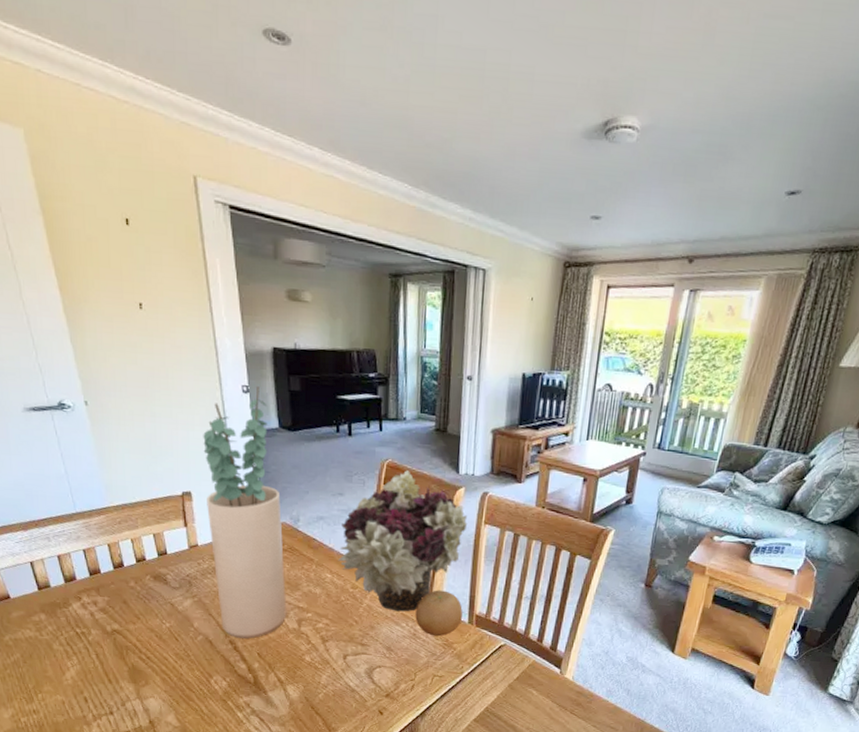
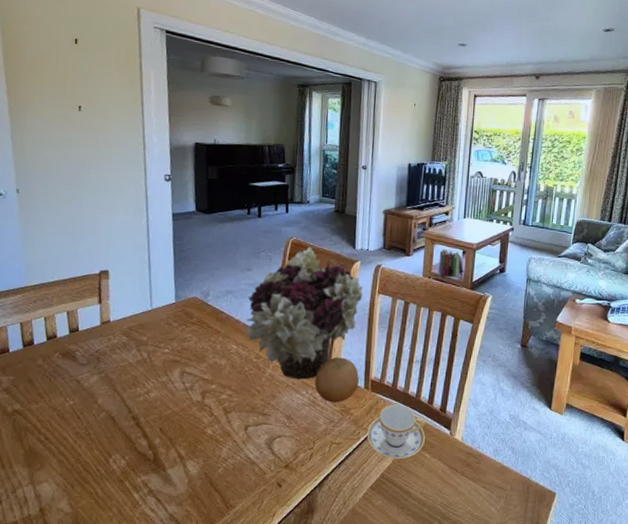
vase: present [203,386,287,639] -> none [122,175,193,413]
teacup: none [470,640,533,695] -> present [367,404,425,460]
books: none [554,476,584,509] -> present [438,249,465,278]

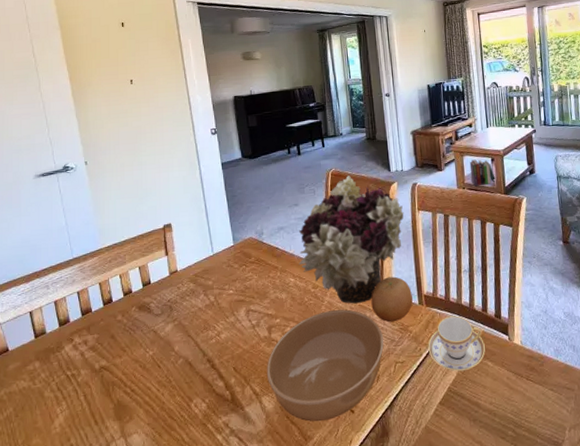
bowl: none [194,383,322,492] -> present [266,309,384,422]

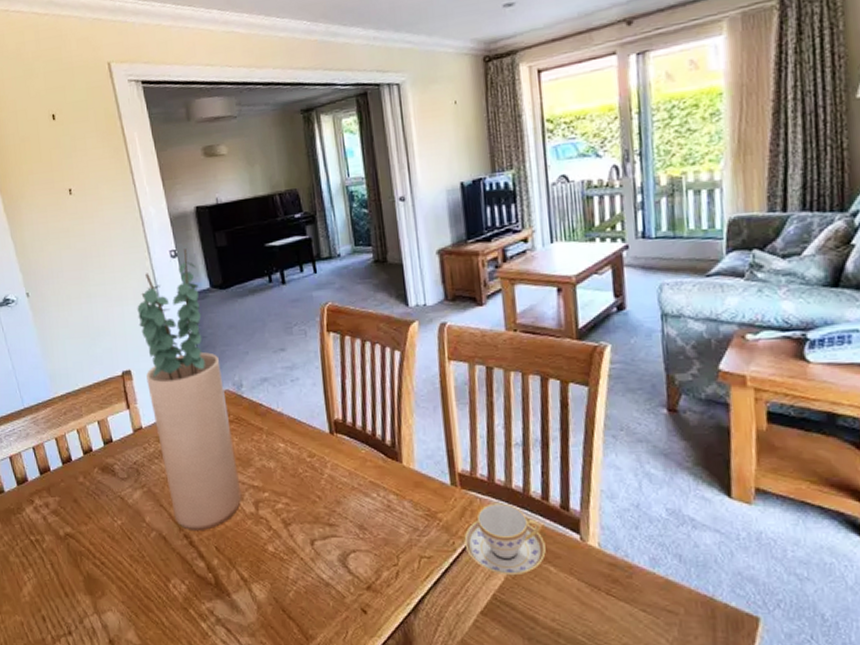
vase: none [180,128,258,355] -> present [137,249,242,530]
bowl: present [266,309,384,422] -> none [254,486,404,620]
flower arrangement: present [299,176,404,304] -> none [288,312,429,480]
fruit: present [371,276,413,323] -> none [385,447,443,506]
books: present [469,159,497,187] -> none [523,289,566,328]

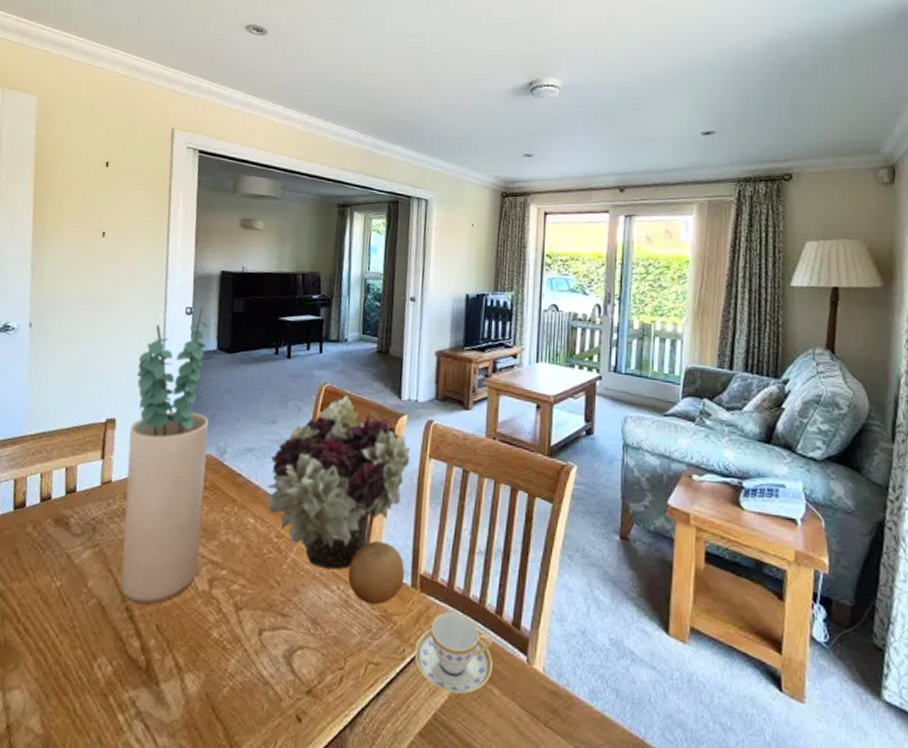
flower arrangement: none [288,312,429,480] -> present [263,395,411,570]
fruit: none [385,447,443,506] -> present [348,540,404,605]

